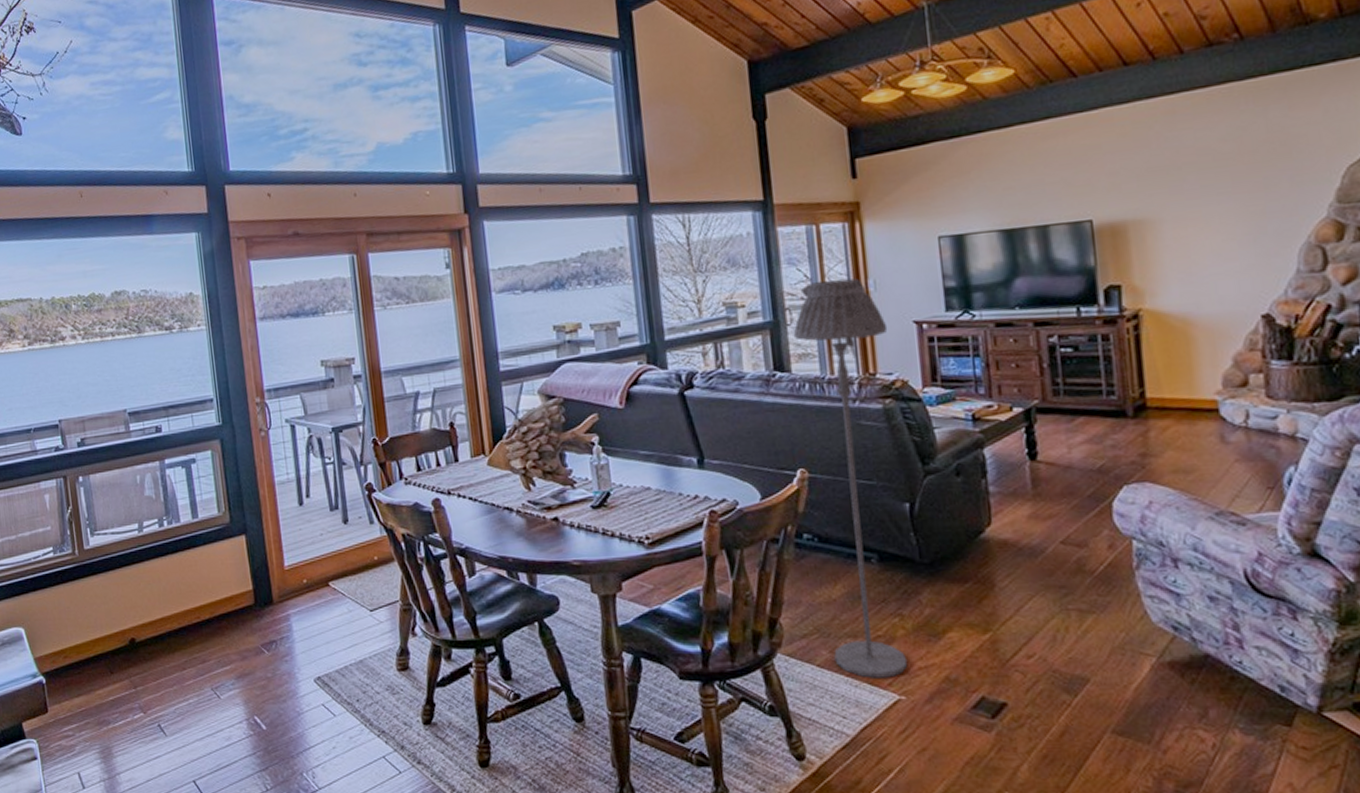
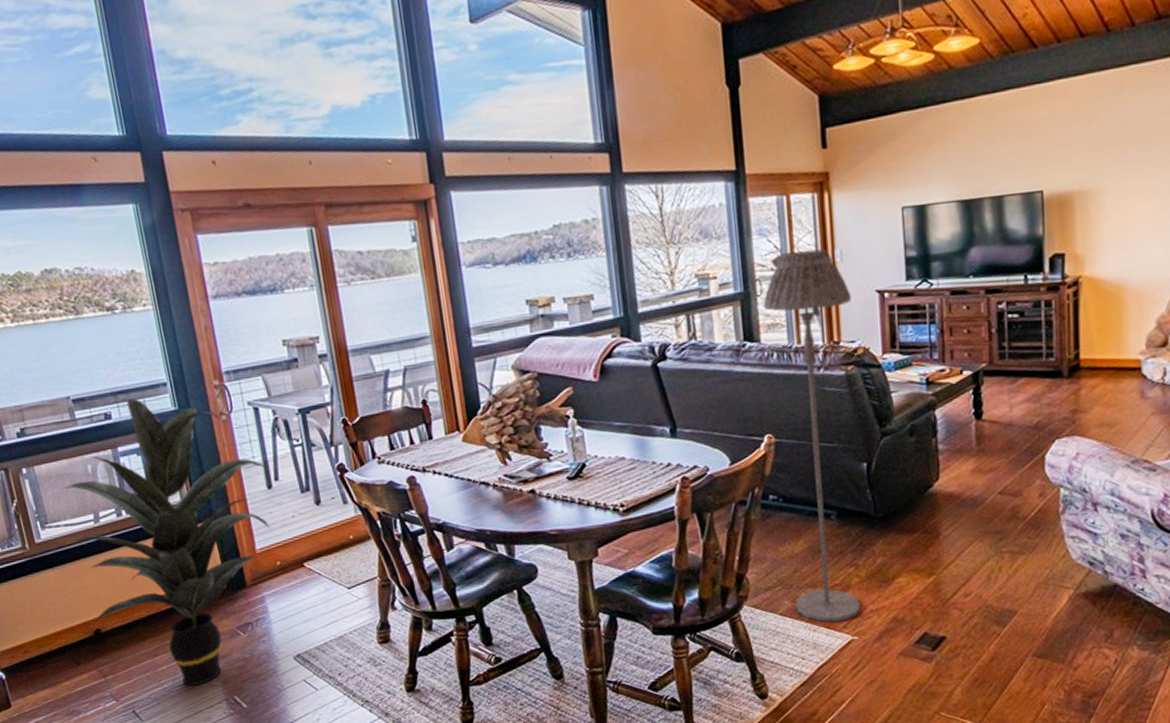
indoor plant: none [113,412,302,703] -> present [63,398,271,686]

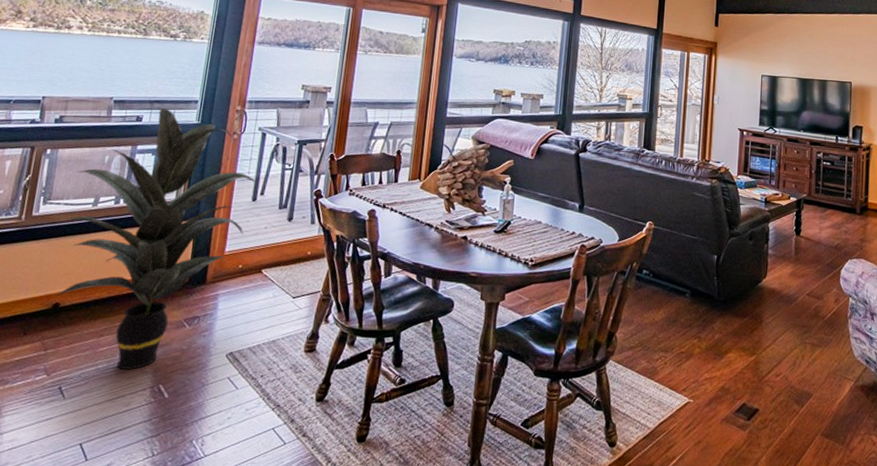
floor lamp: present [763,249,861,623] -> none [649,90,722,385]

